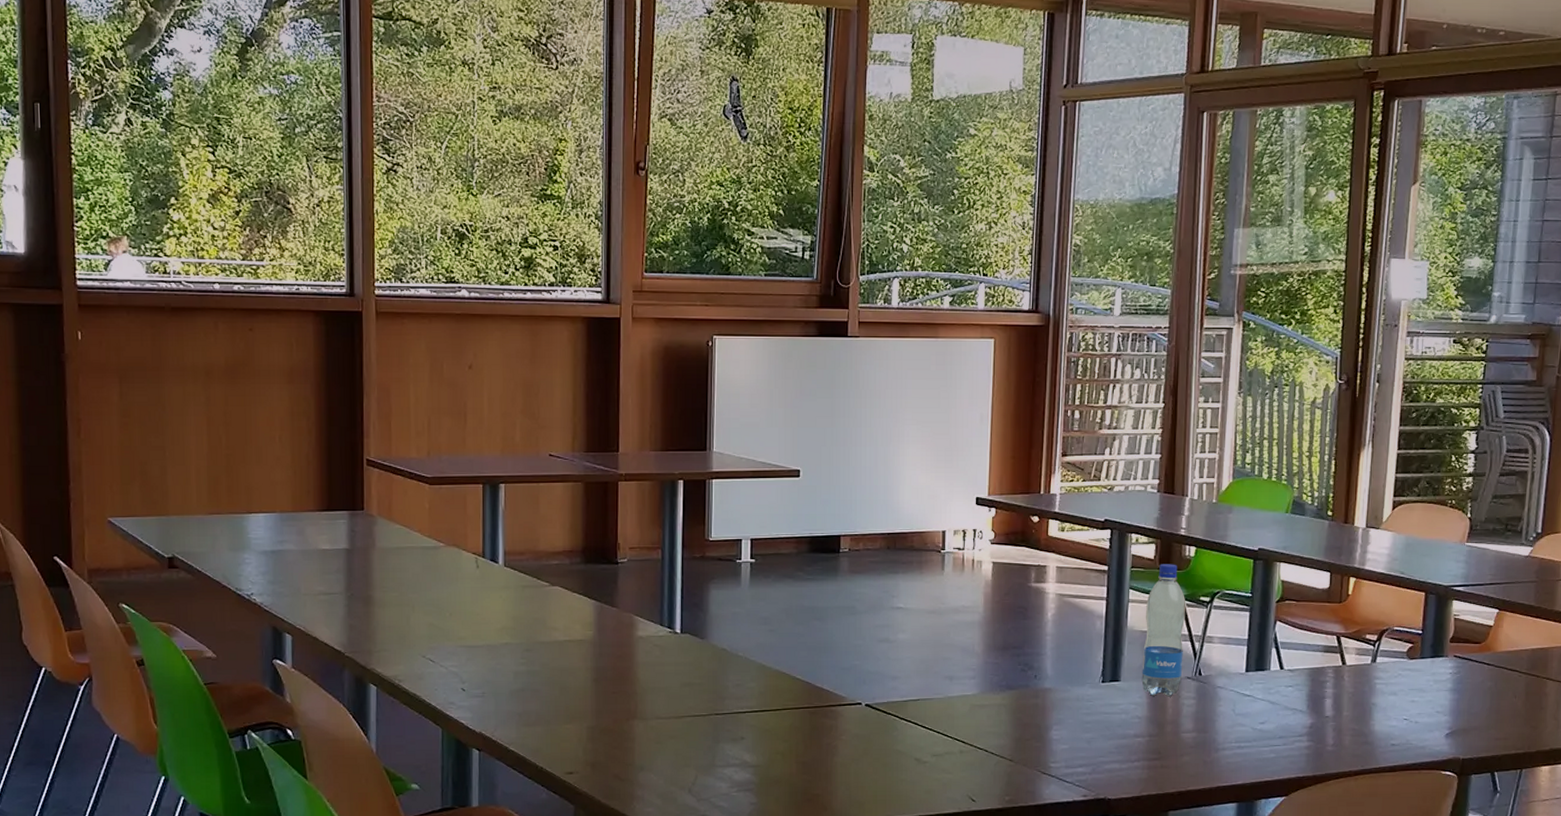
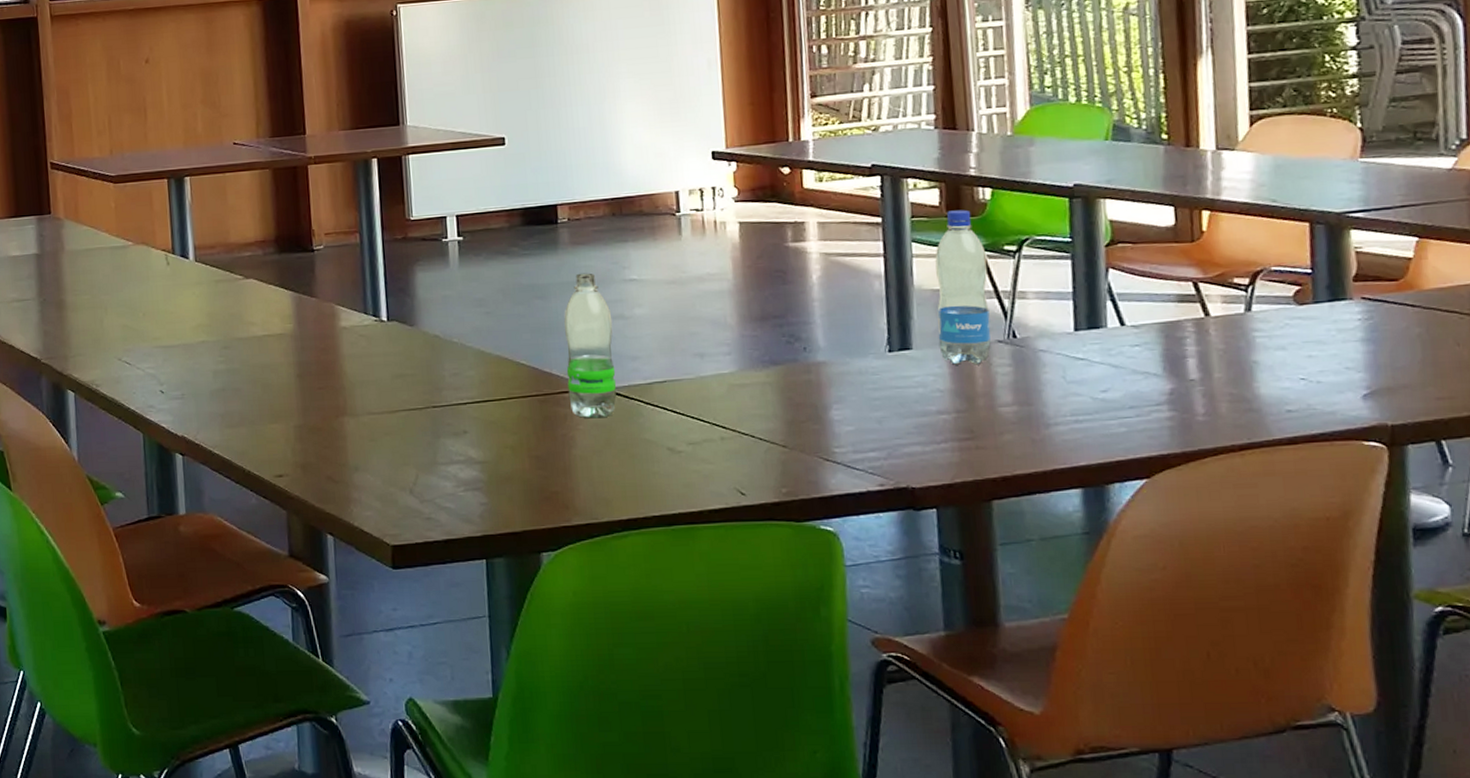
bottle: none [835,599,879,730] -> present [564,273,617,419]

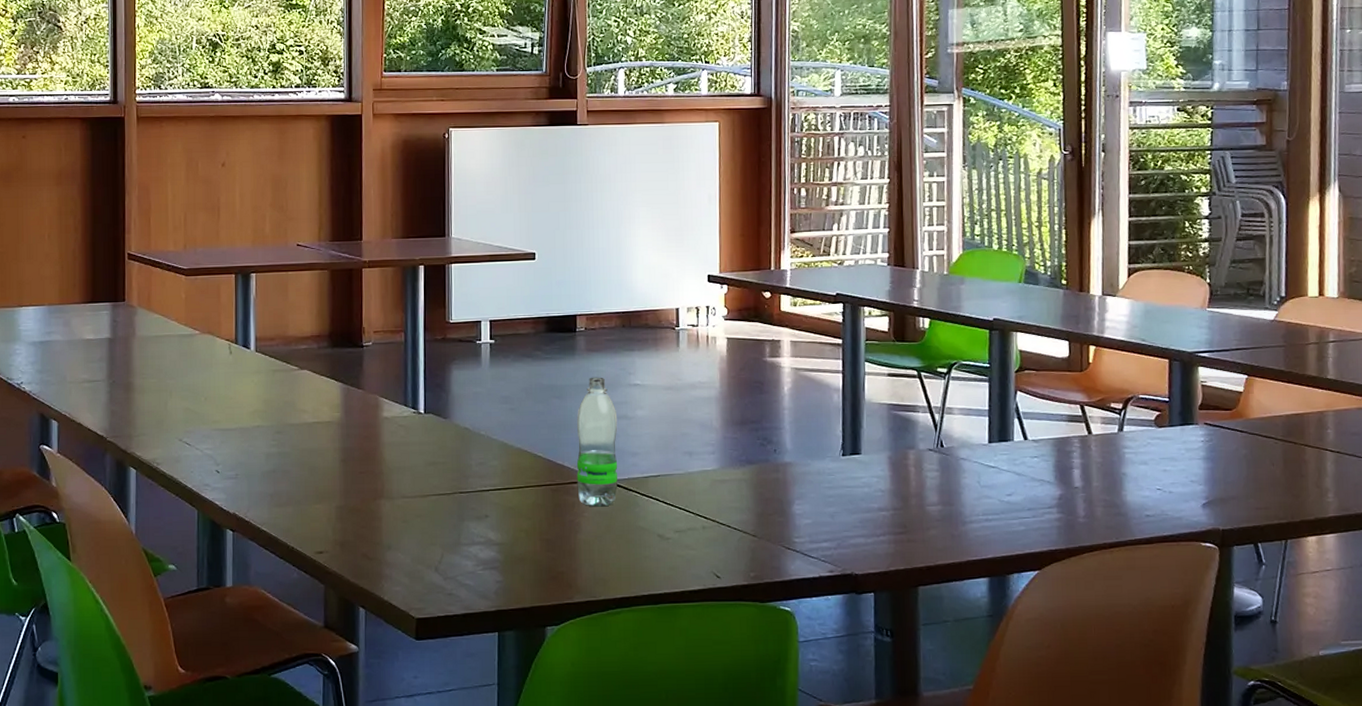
bottle: present [935,209,991,365] -> none [882,336,924,470]

